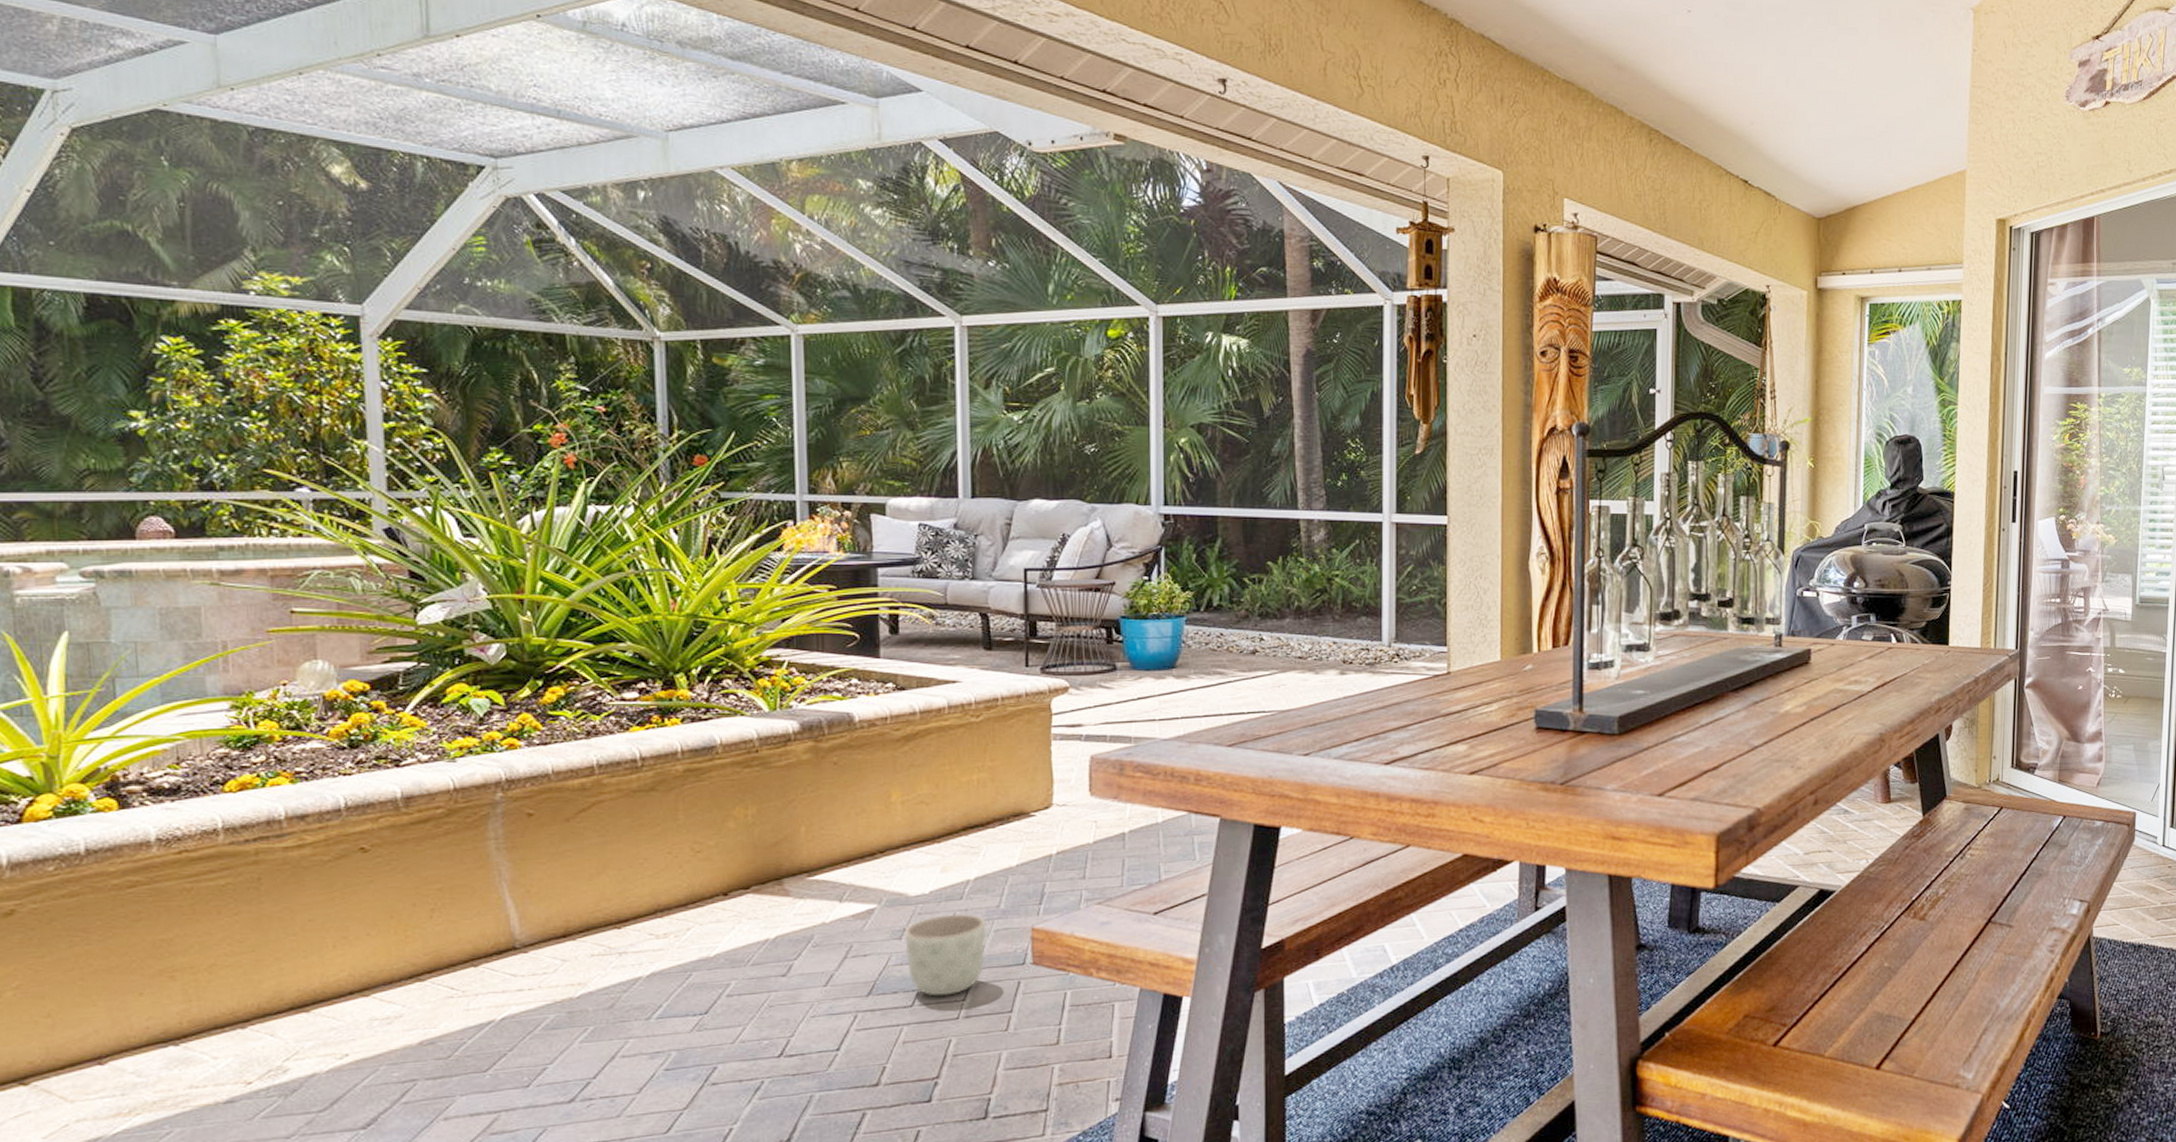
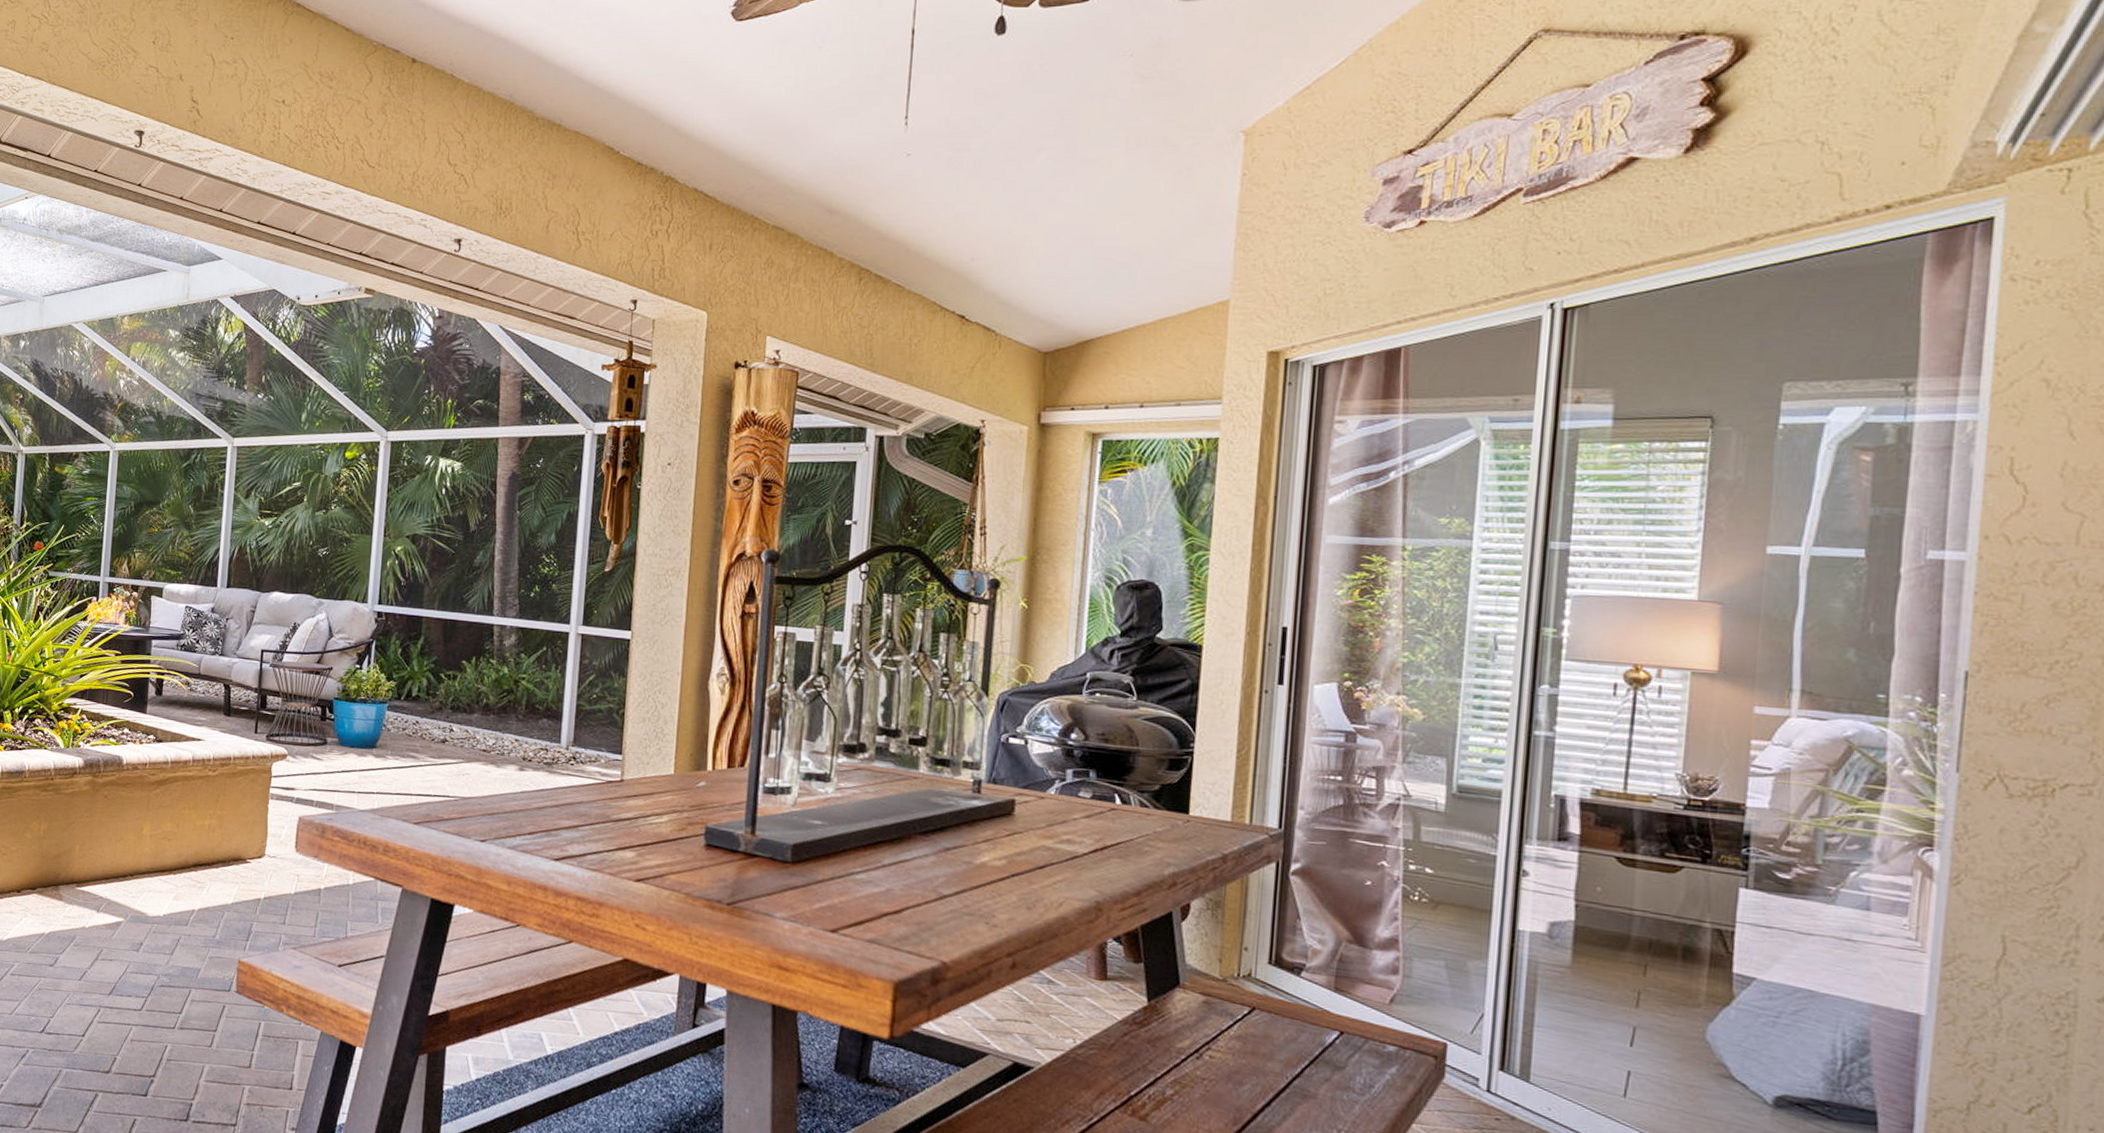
planter: present [904,913,987,997] -> none [141,936,204,1007]

